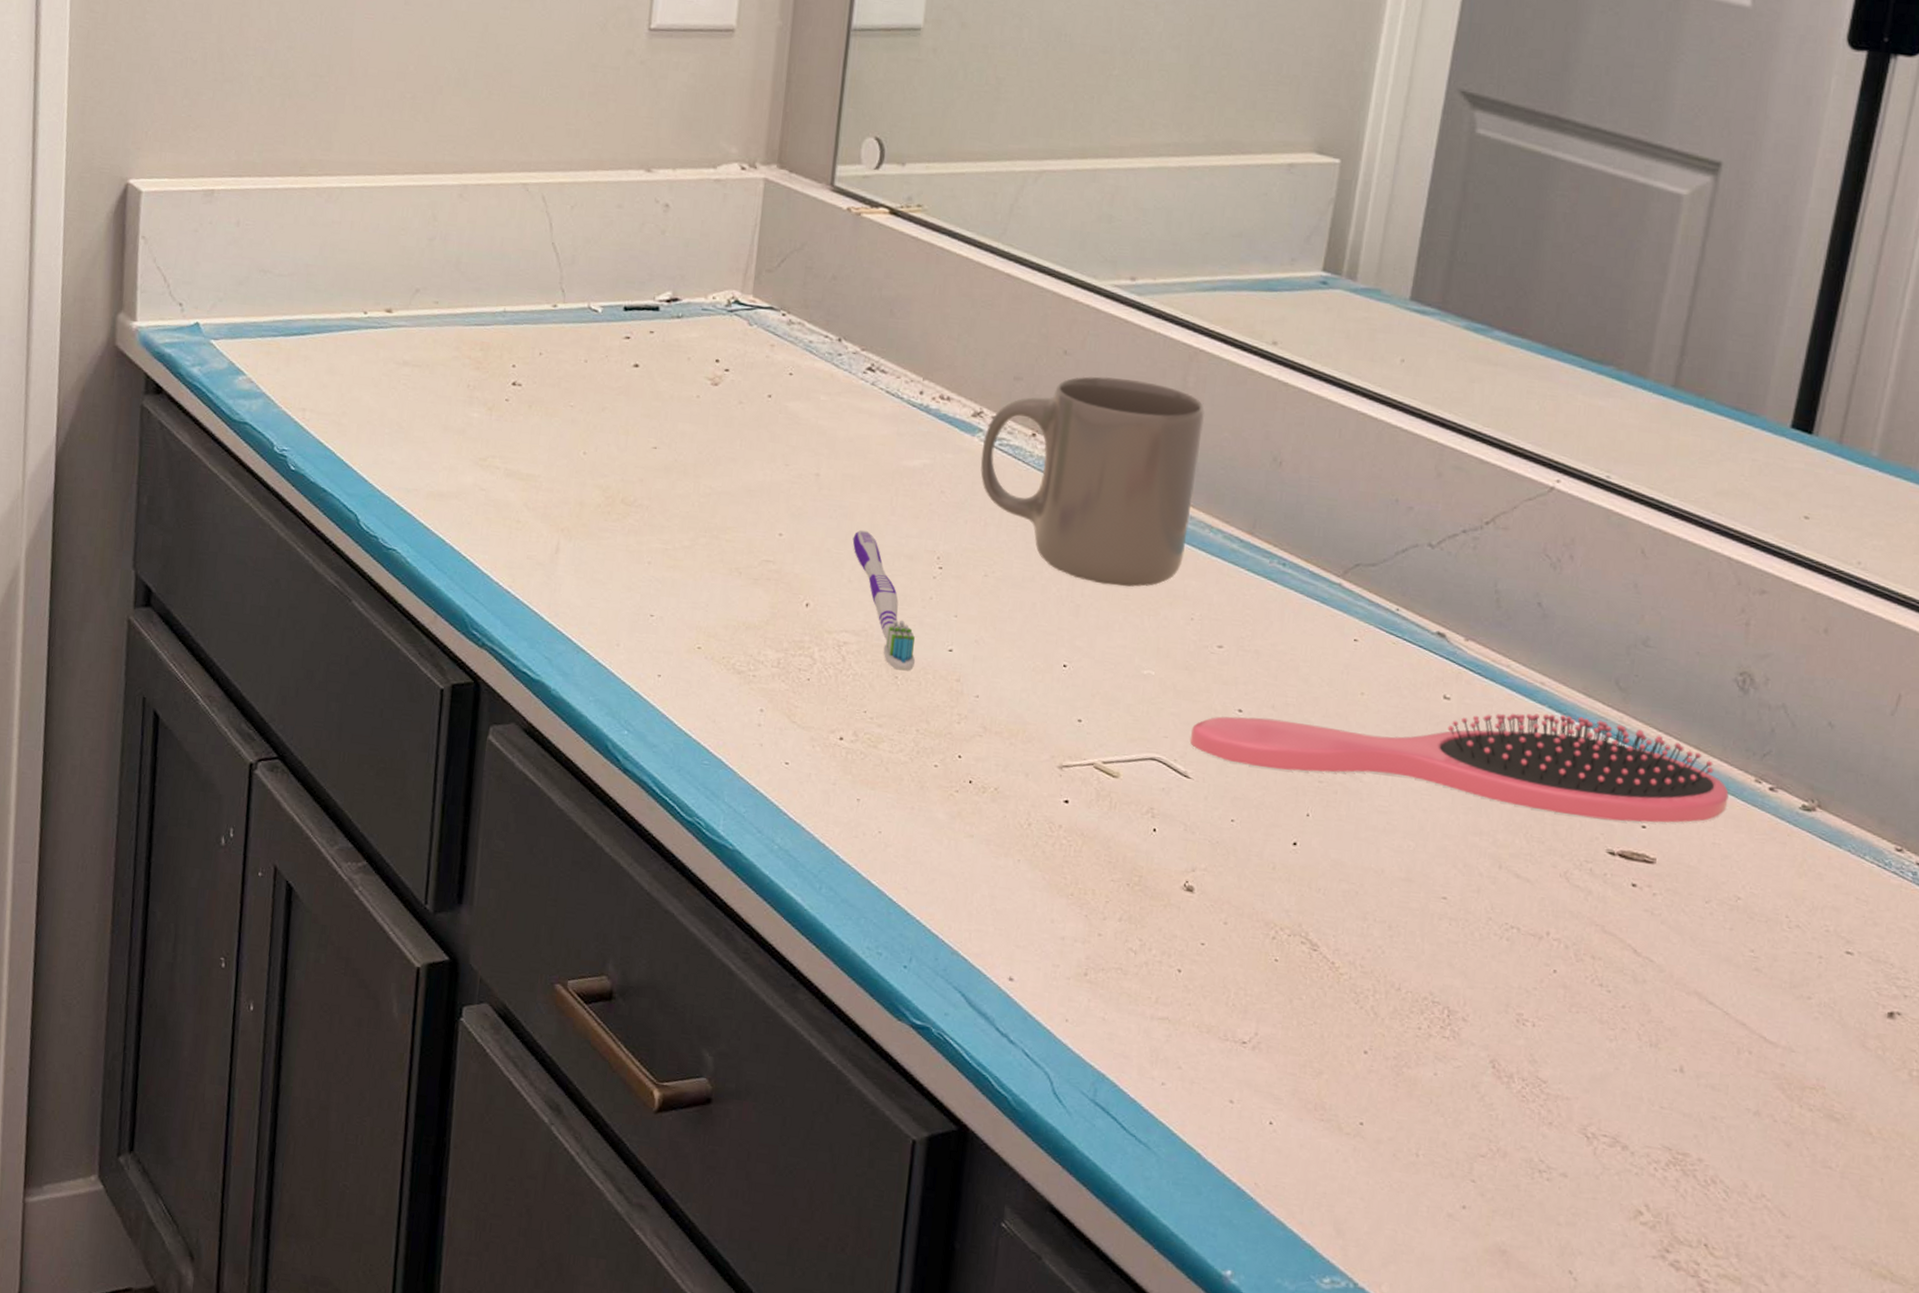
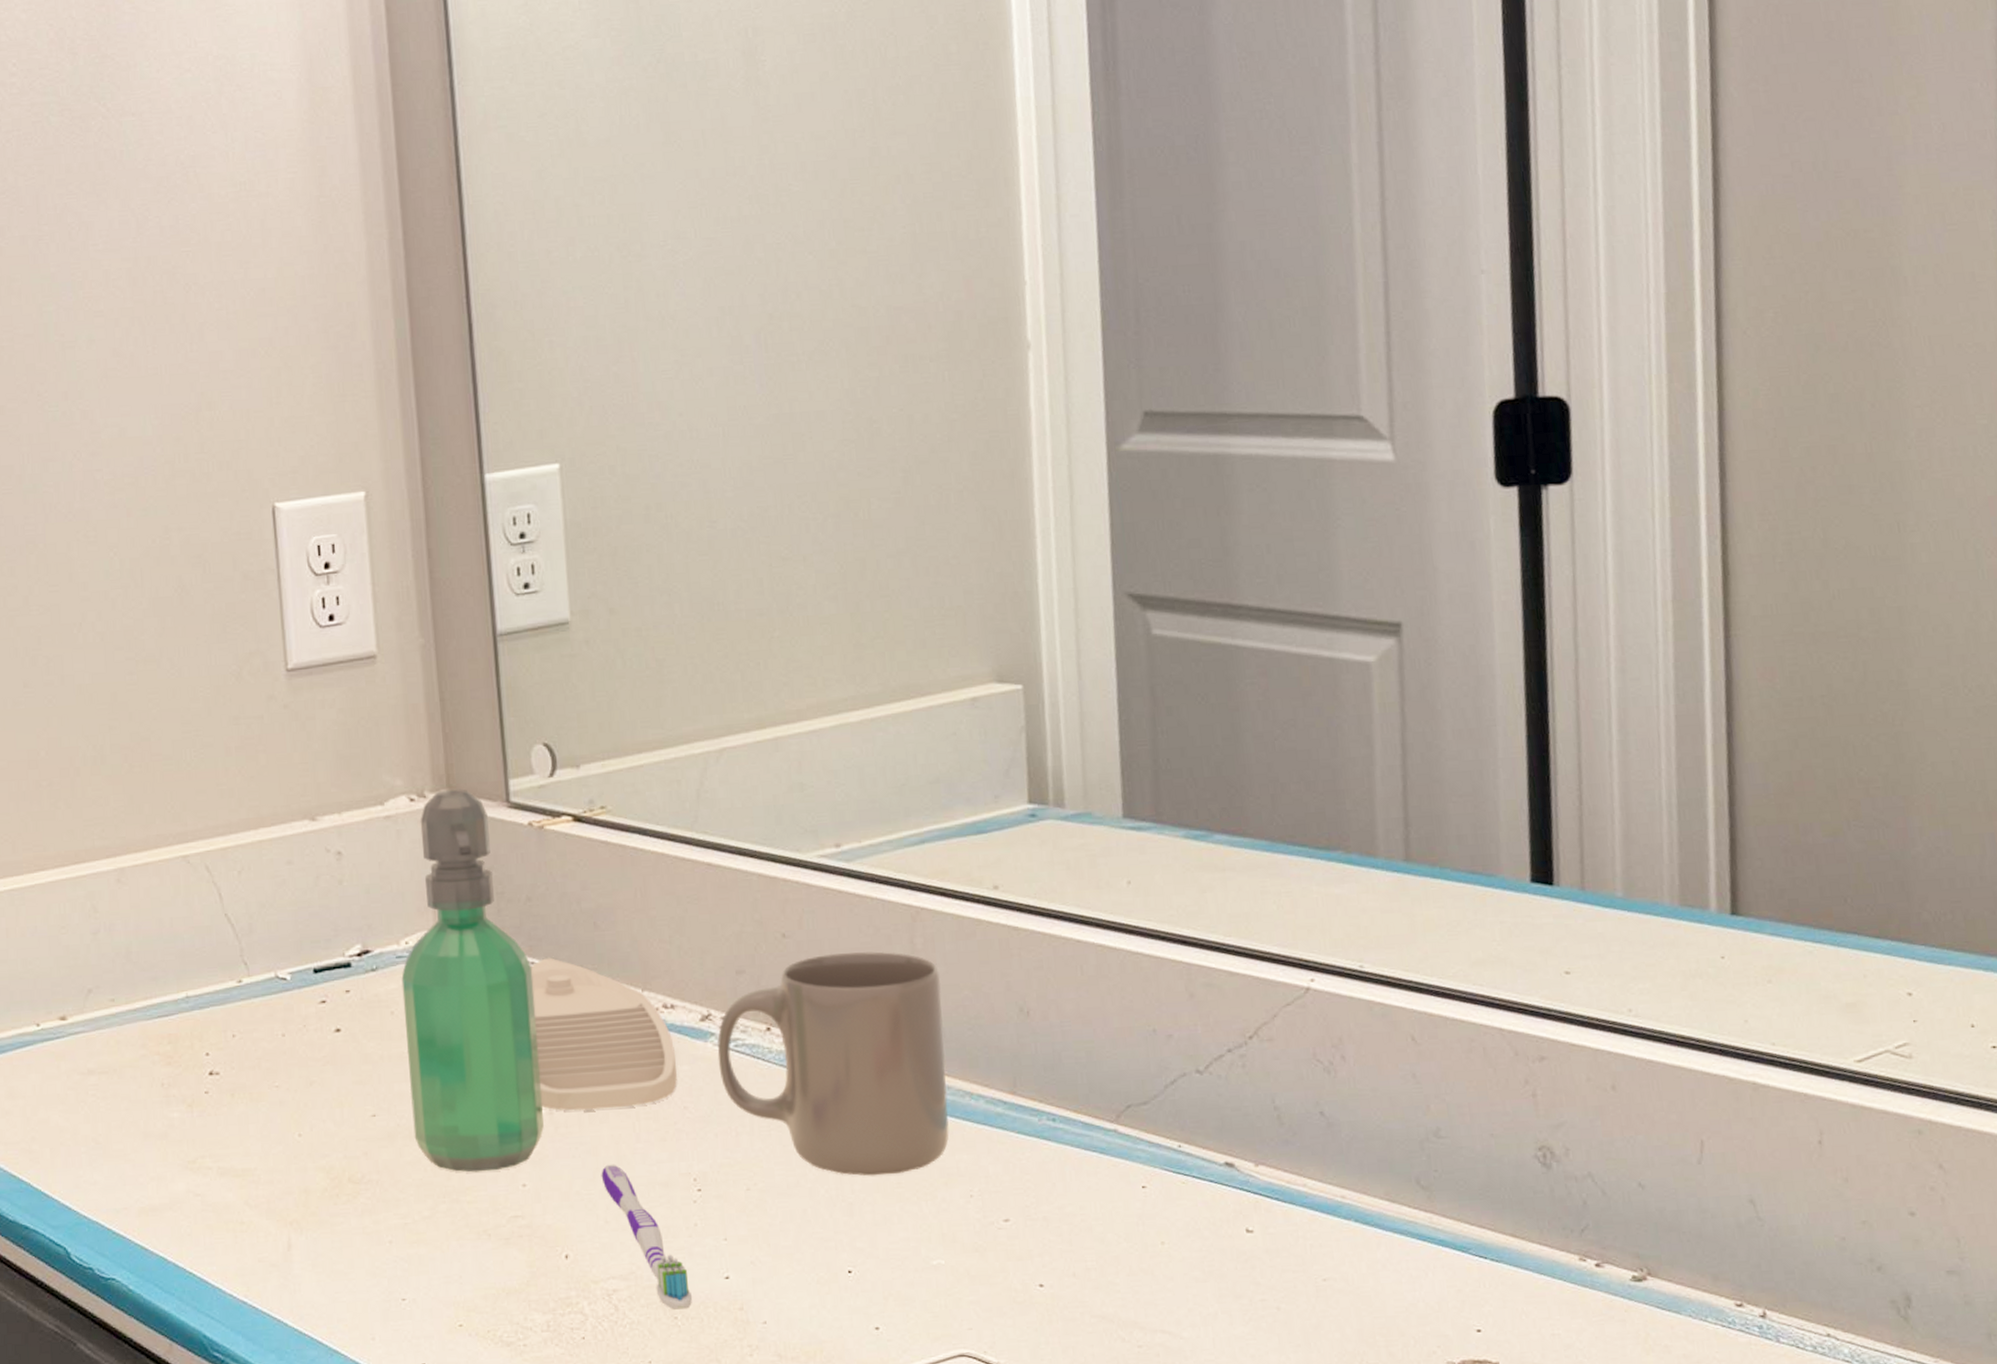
soap dispenser: none [688,164,826,517] -> present [401,788,544,1173]
soap dish: none [809,334,943,483] -> present [531,957,677,1111]
hairbrush: present [1189,713,1729,823] -> none [994,1225,1558,1343]

